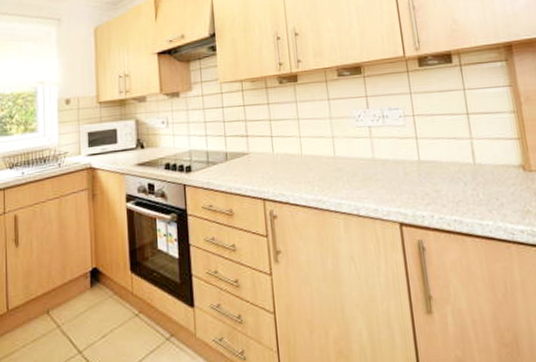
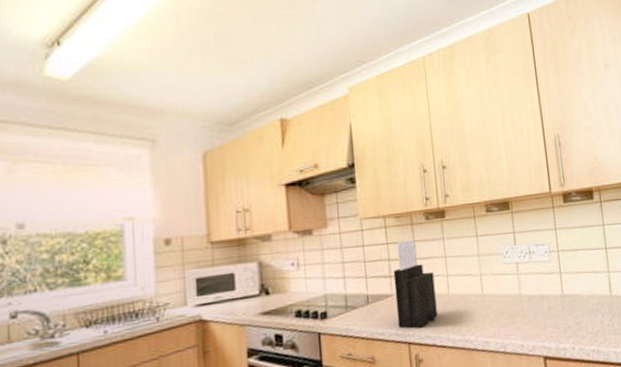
knife block: none [249,102,291,186] -> present [393,239,438,328]

